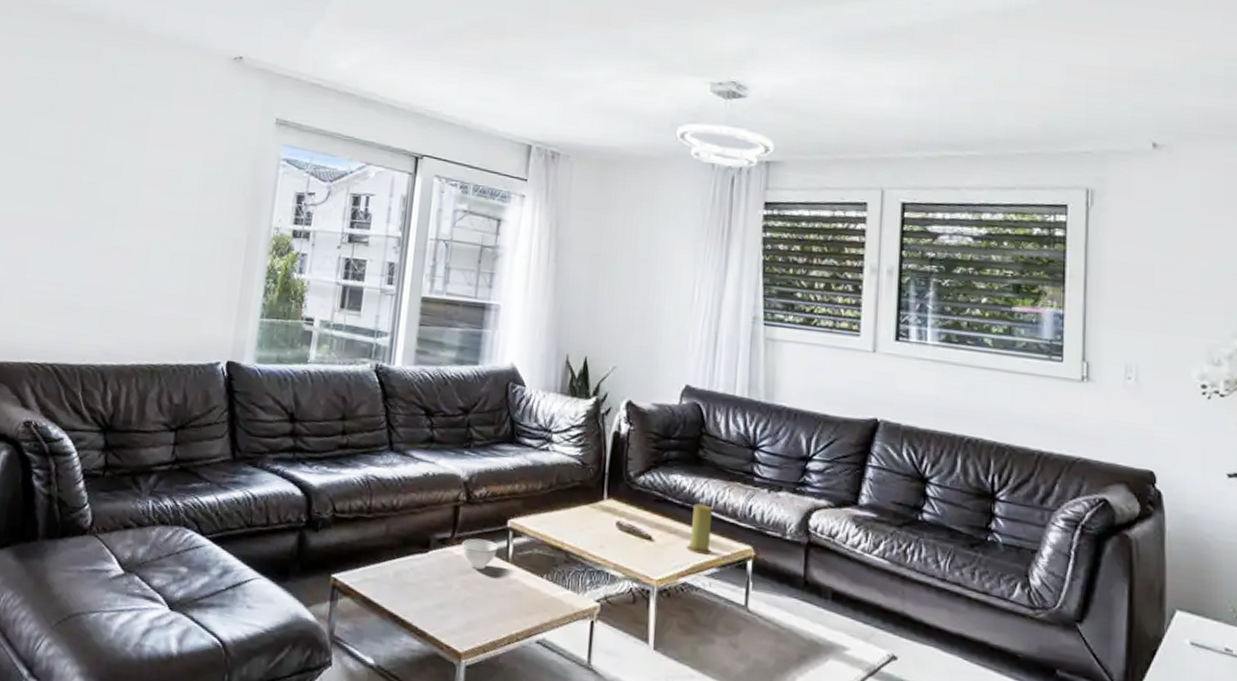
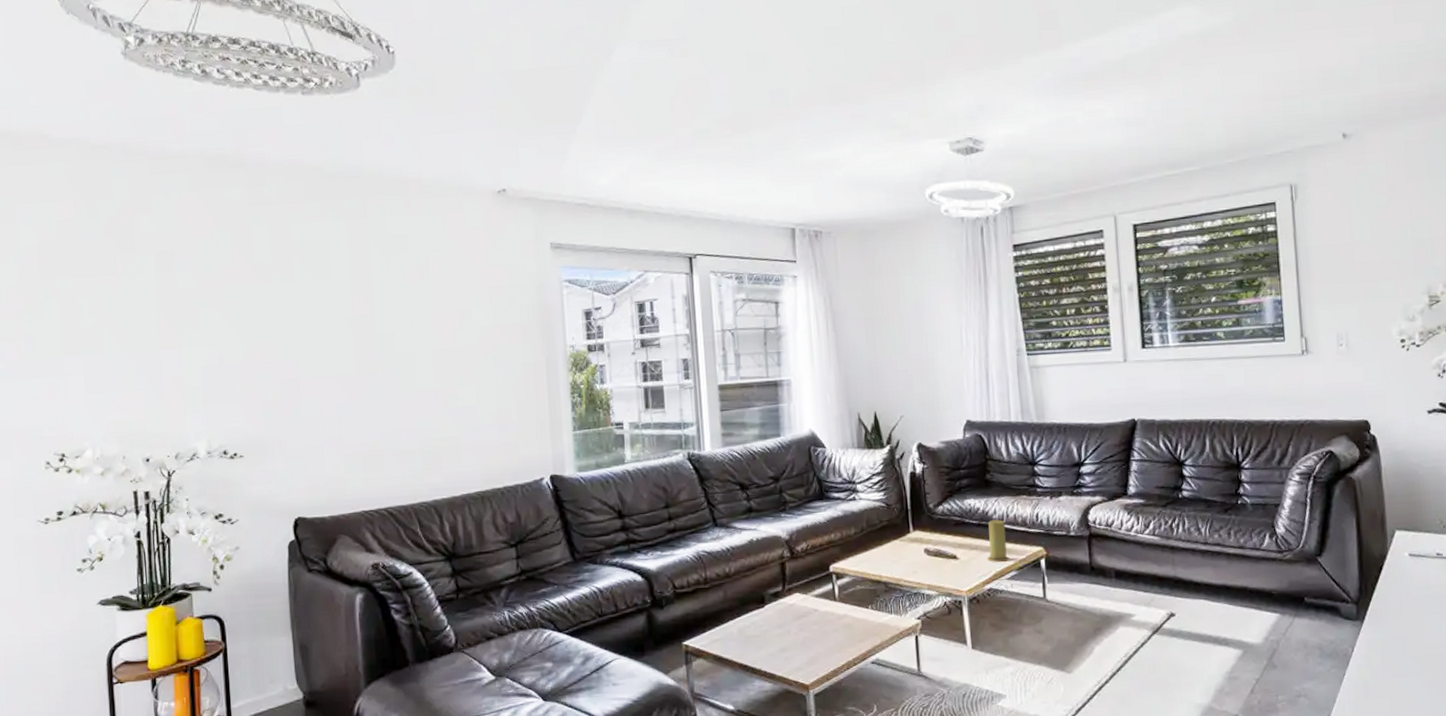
bowl: present [462,538,498,570] -> none [793,586,825,613]

